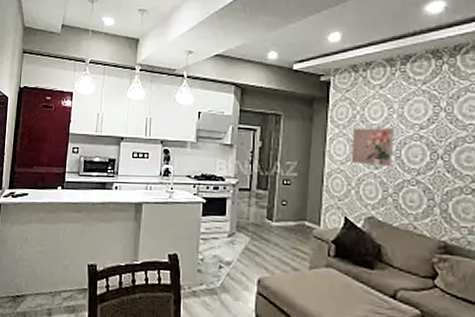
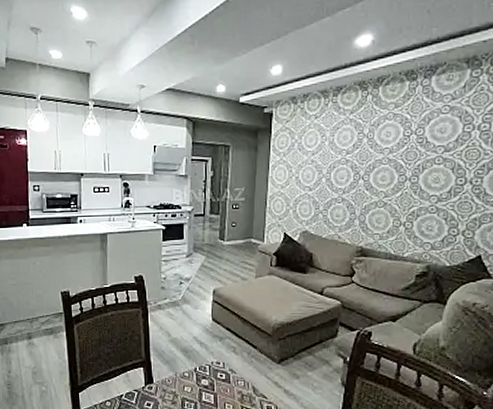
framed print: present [351,128,394,167] -> none [289,154,325,189]

